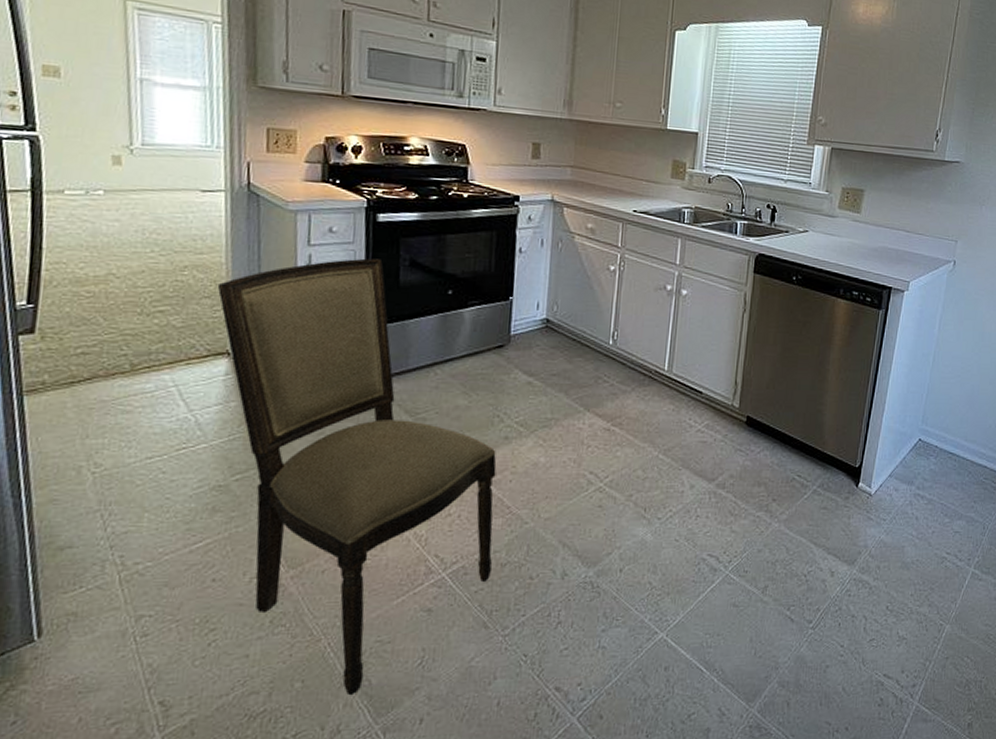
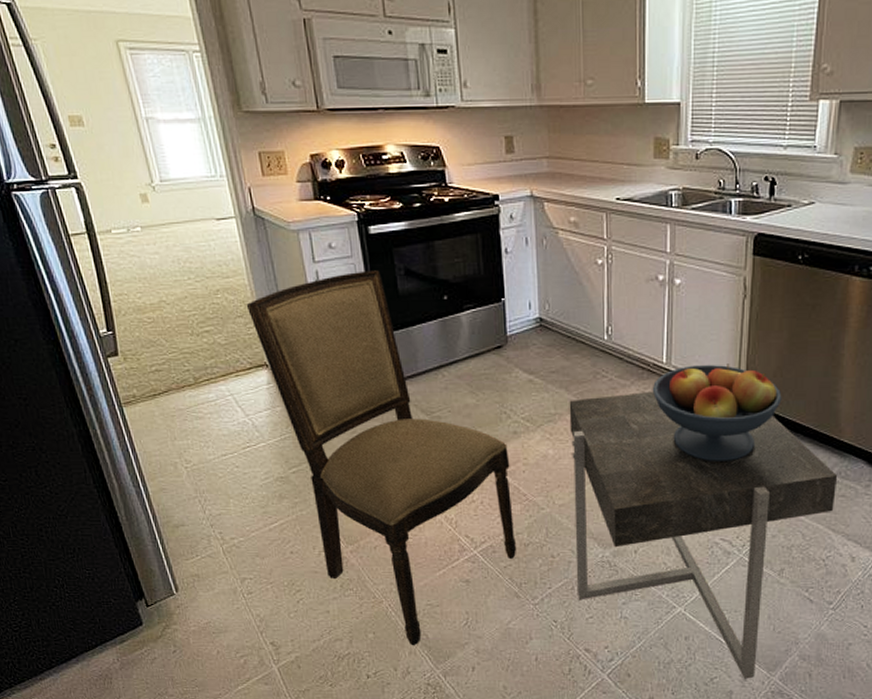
side table: none [553,398,821,713] -> present [569,391,838,679]
fruit bowl: none [651,373,774,473] -> present [652,364,782,463]

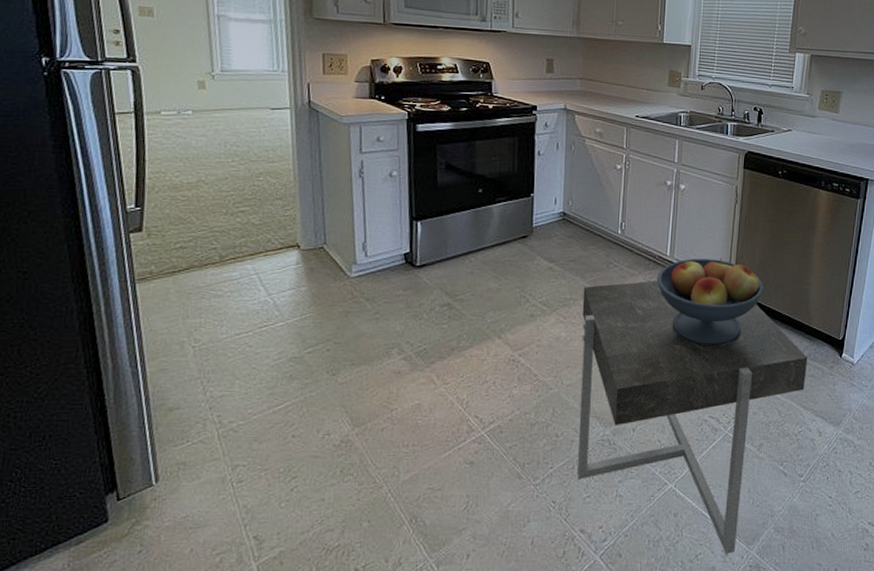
dining chair: present [246,270,517,646] -> none [287,163,525,534]

